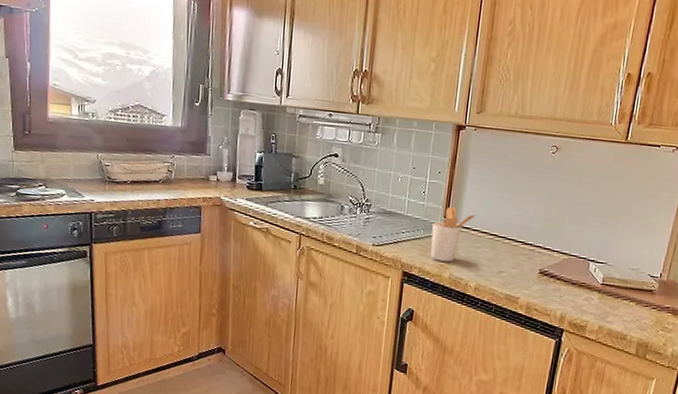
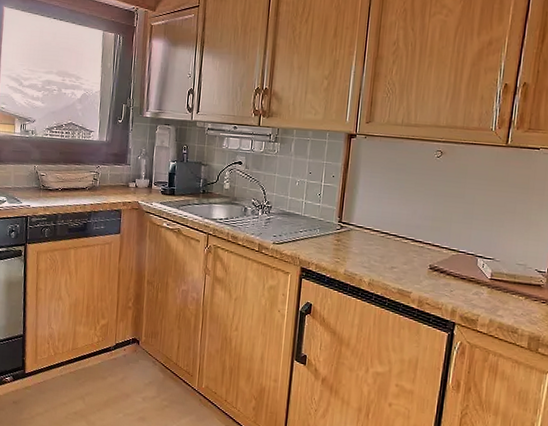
utensil holder: present [430,207,477,262] -> none [326,207,369,259]

